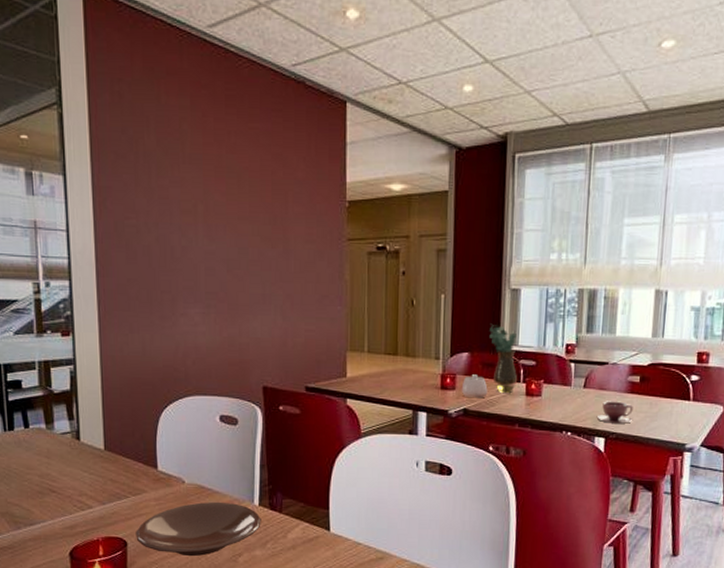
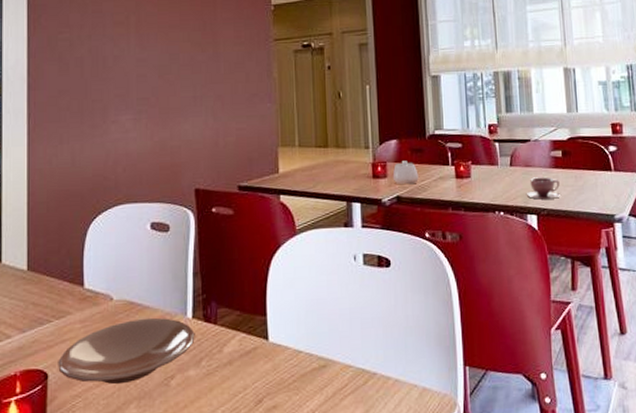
vase: present [489,323,517,393] -> none [414,110,446,177]

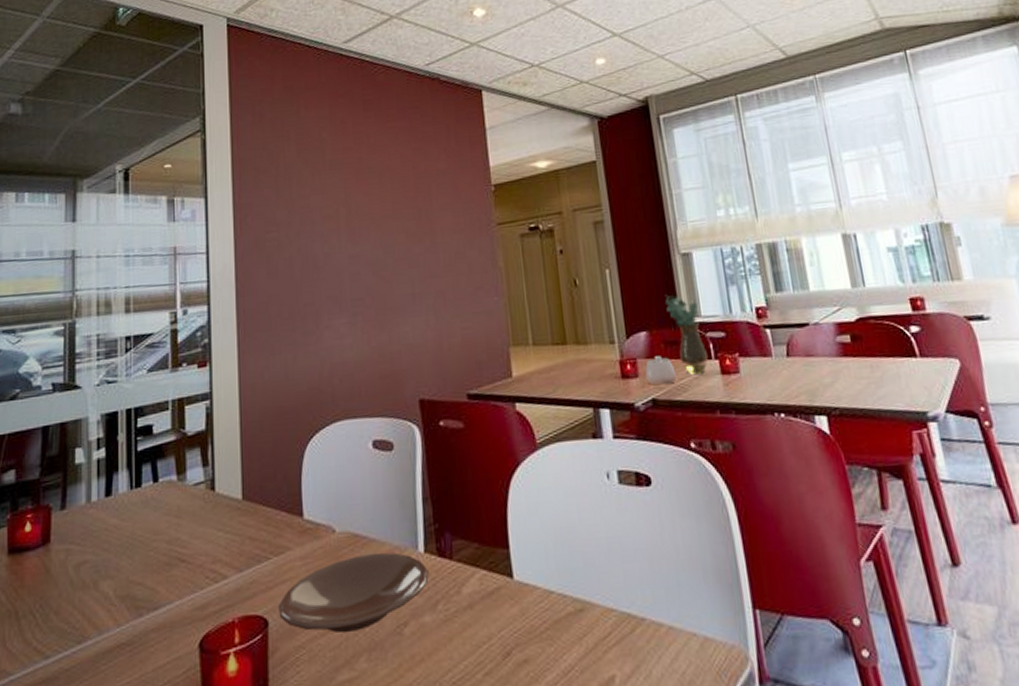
vase: none [414,110,446,177] -> present [664,295,708,374]
teacup: present [527,177,560,200] -> none [811,367,854,397]

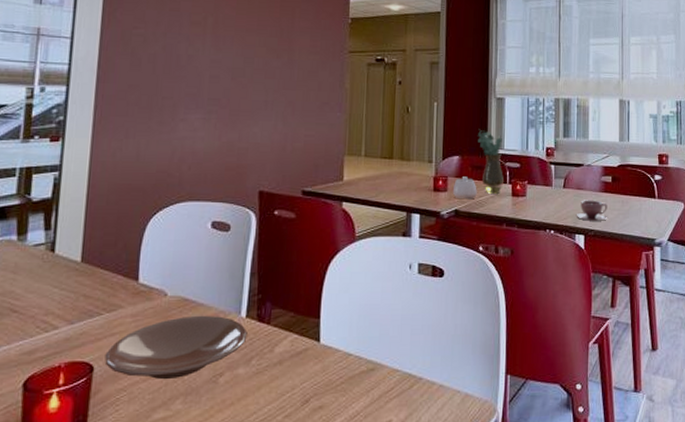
teacup: none [811,367,854,397] -> present [577,200,607,221]

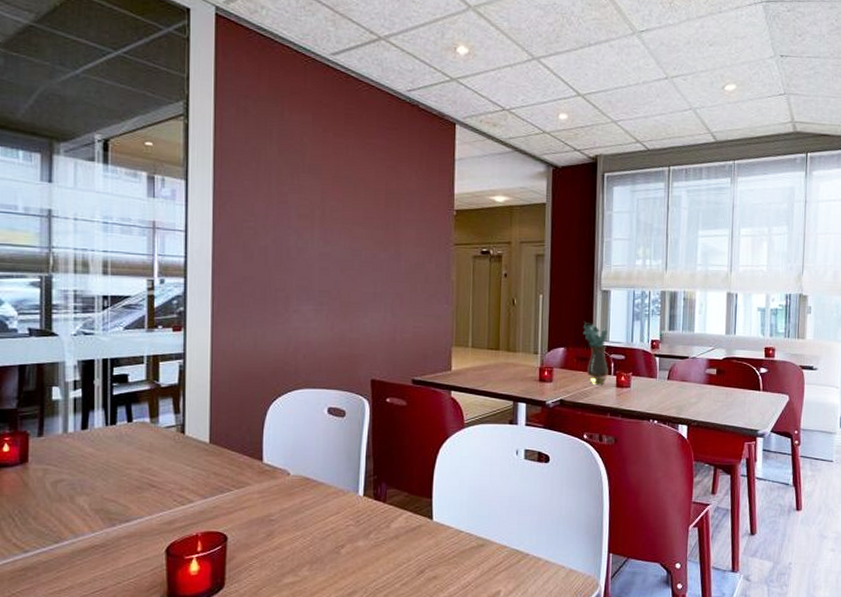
saucer: present [104,315,248,380] -> none [237,493,365,550]
sugar bowl: present [452,177,477,200] -> none [557,368,582,390]
teacup: present [577,200,607,221] -> none [680,391,711,412]

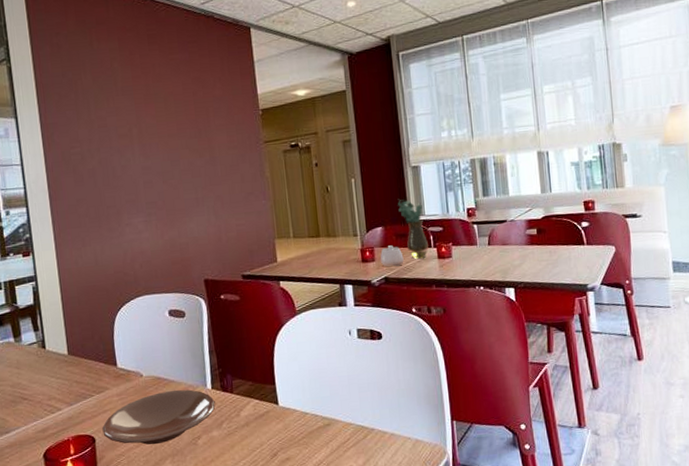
saucer: none [237,493,365,550] -> present [102,389,216,445]
sugar bowl: none [557,368,582,390] -> present [379,245,404,267]

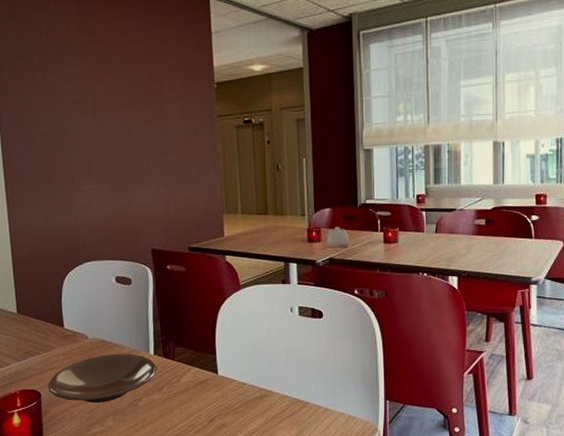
vase: present [397,199,428,259] -> none [348,181,375,242]

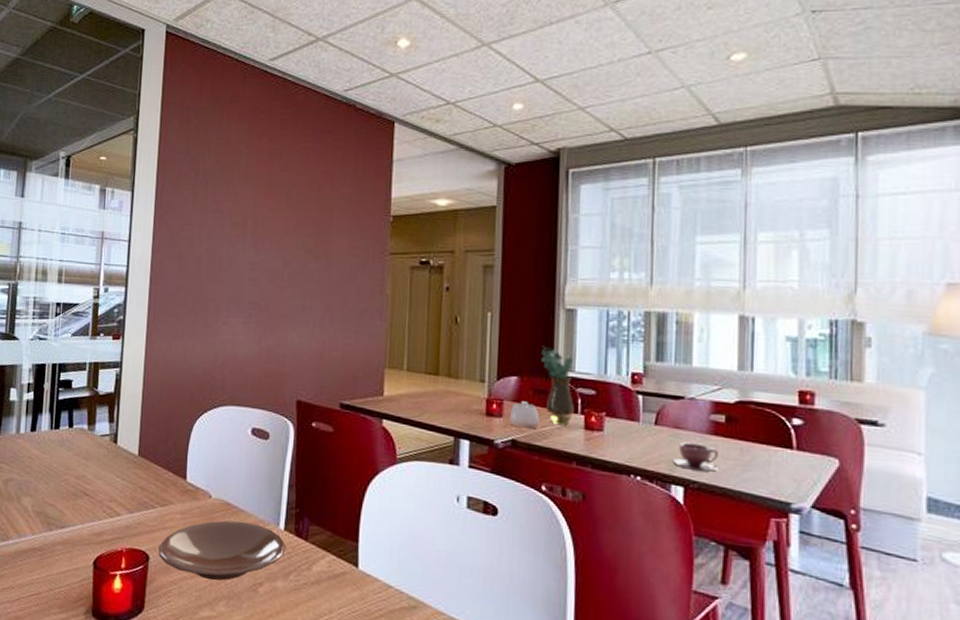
vase: none [348,181,375,242] -> present [541,346,574,425]
teacup: none [450,243,481,263] -> present [673,442,719,472]

